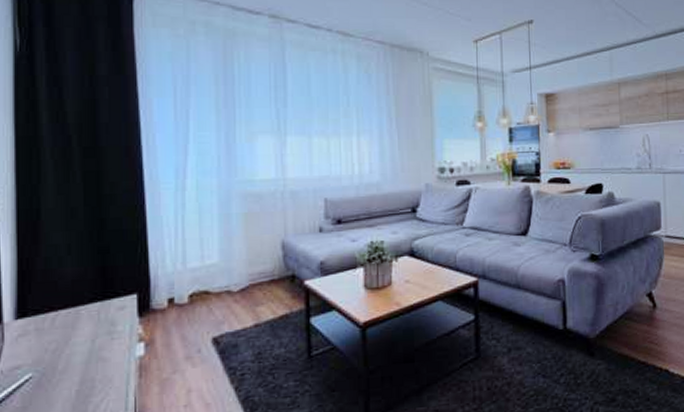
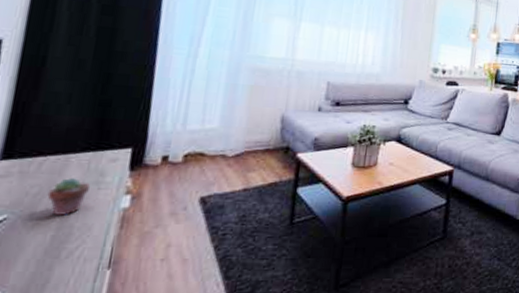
potted succulent: none [65,330,105,370] -> present [47,178,91,215]

